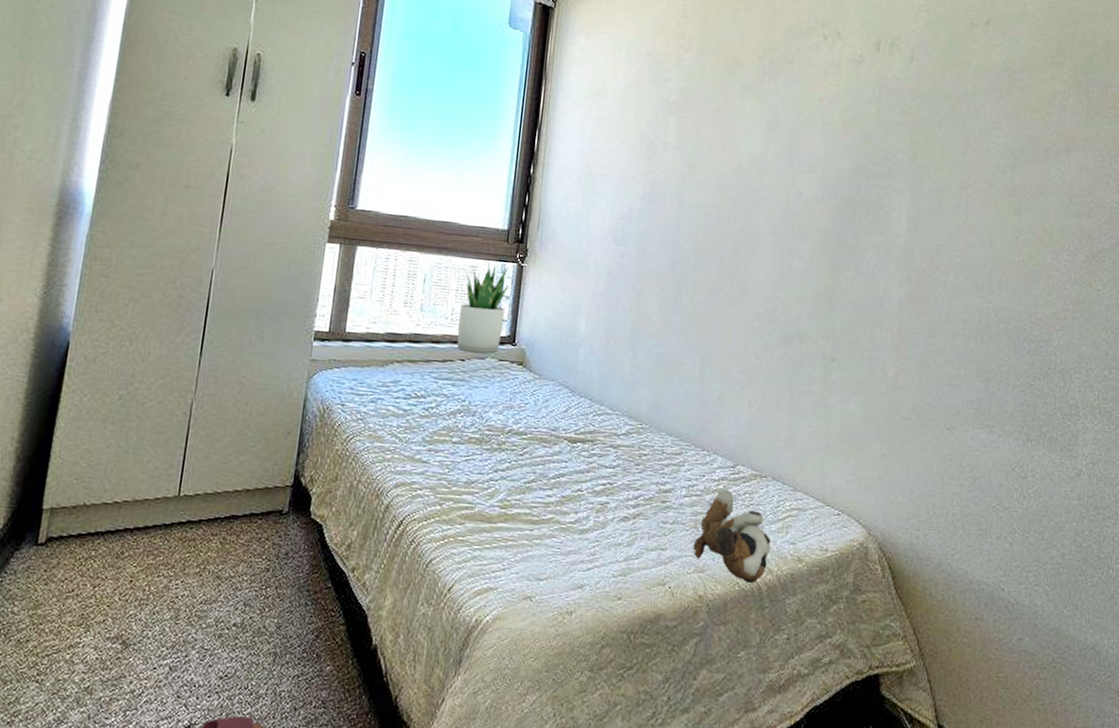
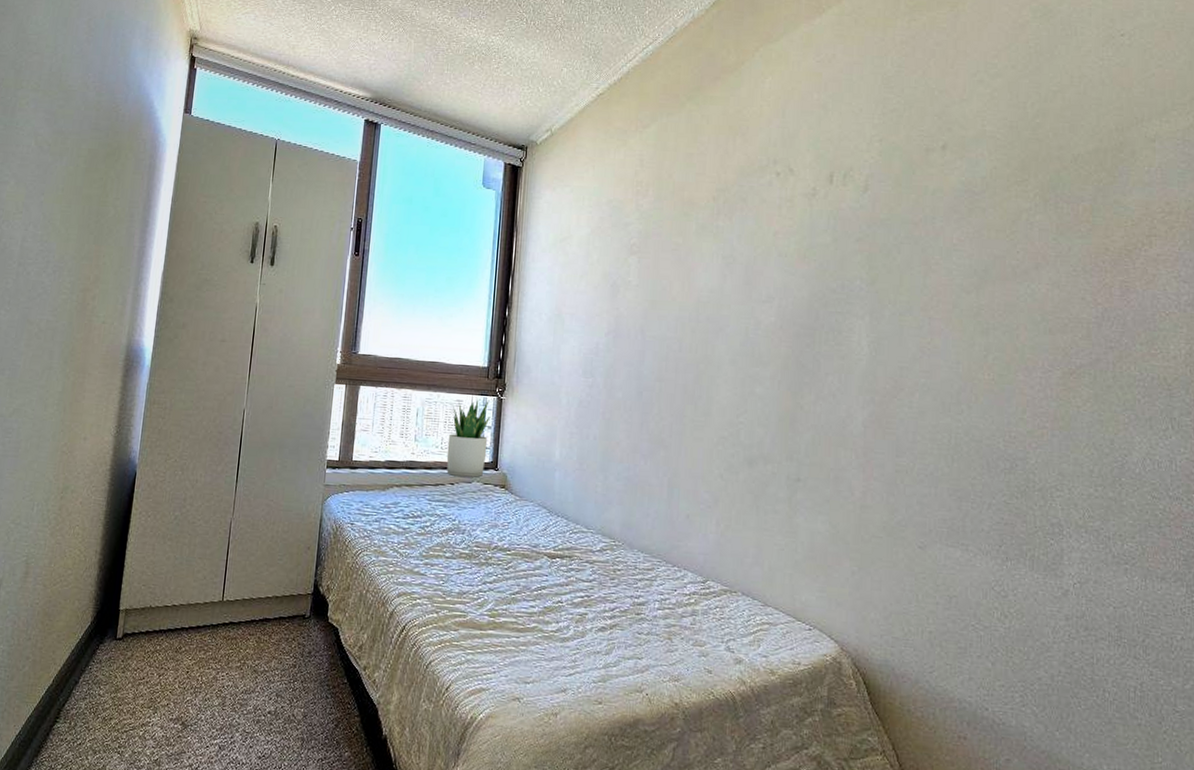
stuffed animal: present [693,490,772,583] -> none [667,604,744,693]

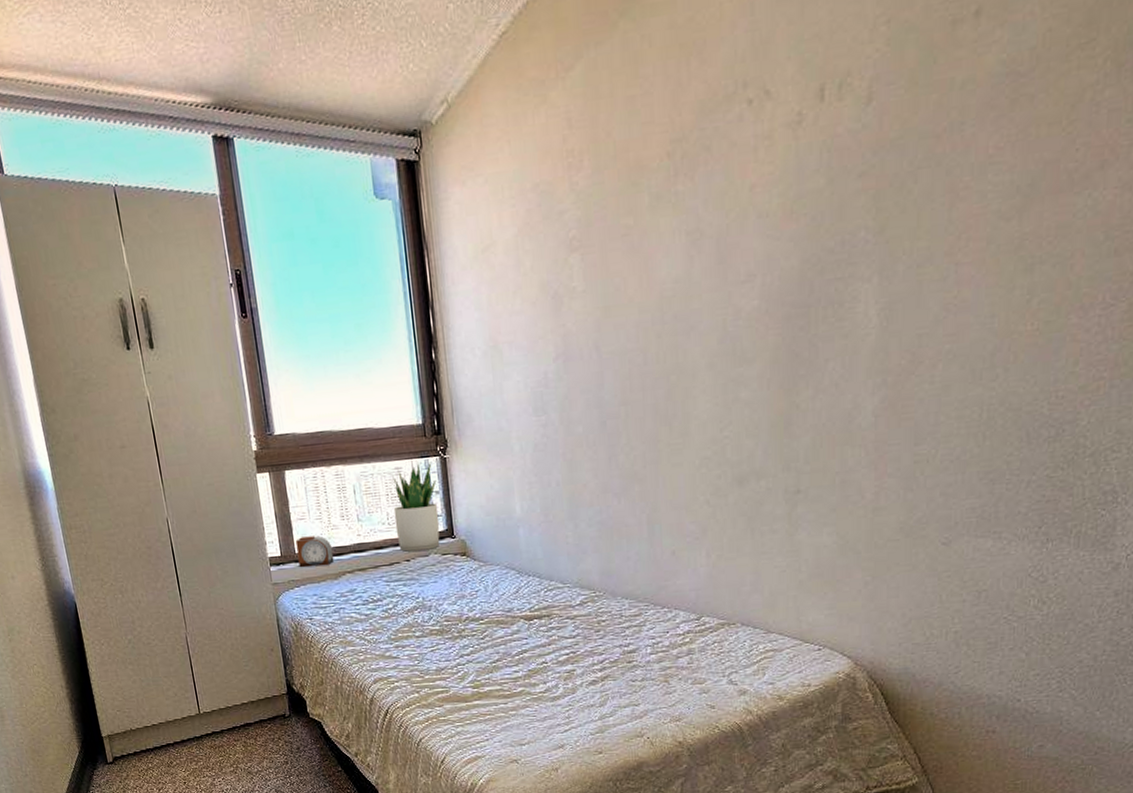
alarm clock: none [352,446,387,477] -> present [295,536,335,568]

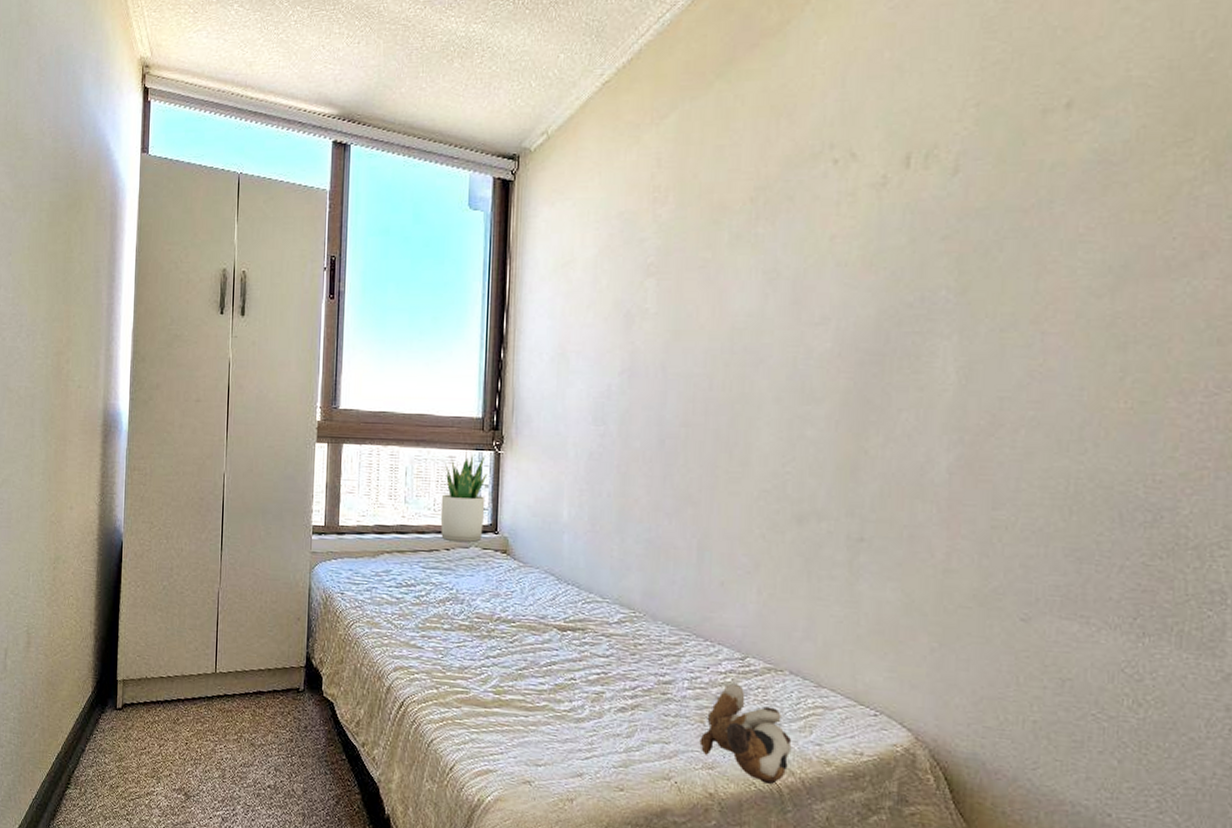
alarm clock: present [295,536,335,568] -> none [340,510,376,543]
stuffed animal: none [666,642,748,725] -> present [699,683,792,784]

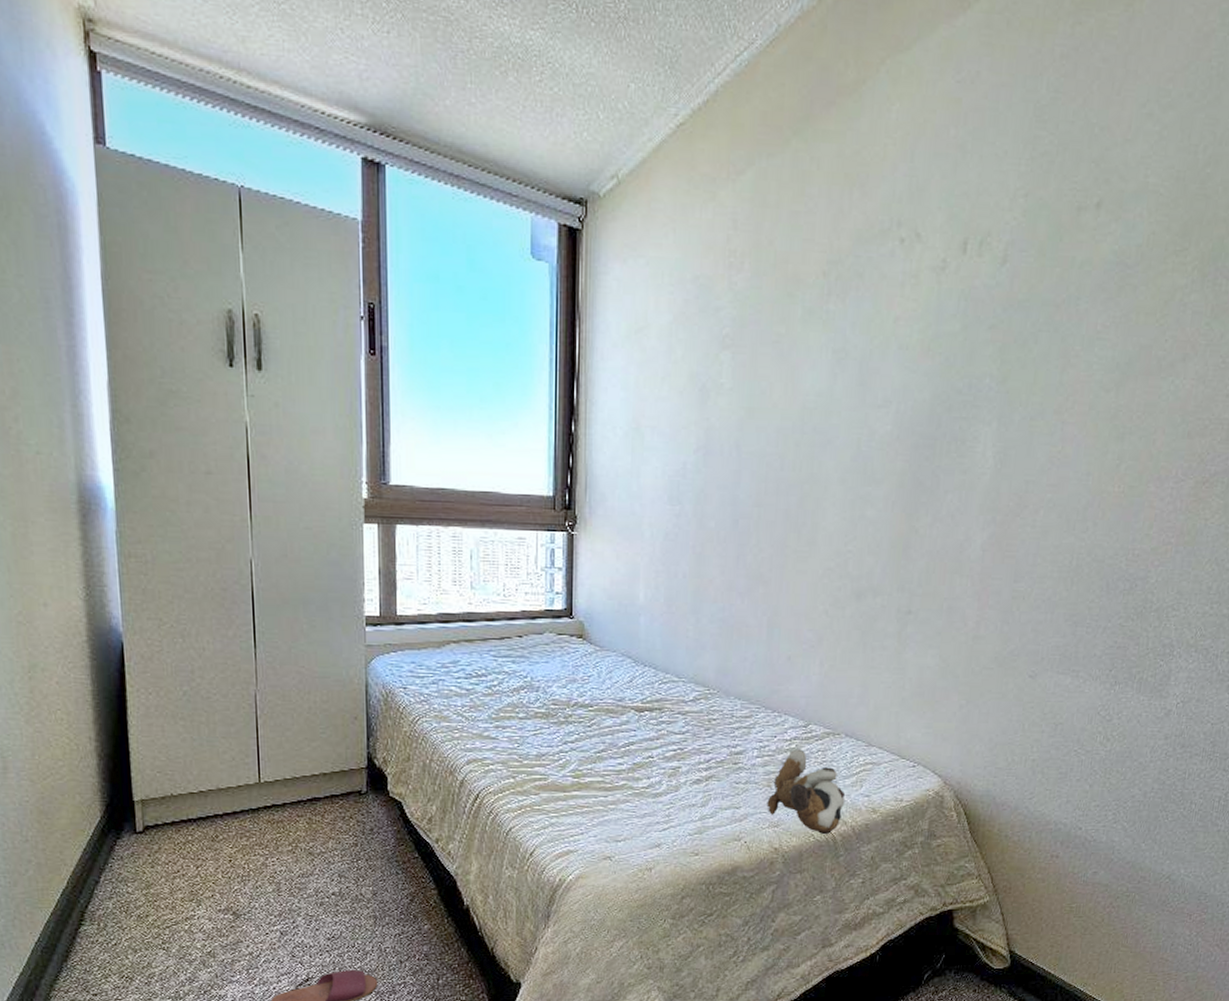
planter: present [440,455,488,542] -> none [511,536,561,628]

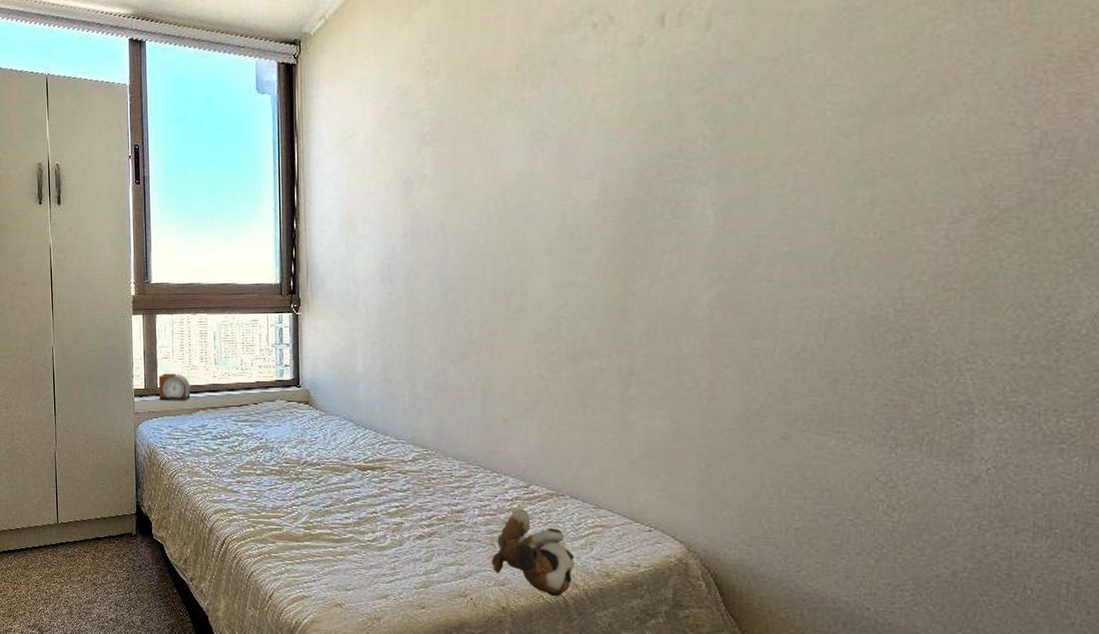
alarm clock: none [398,598,440,632] -> present [159,374,191,401]

